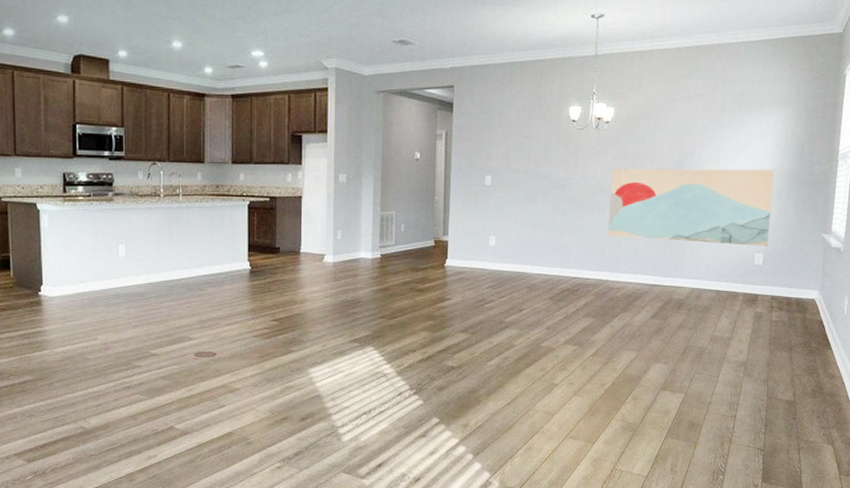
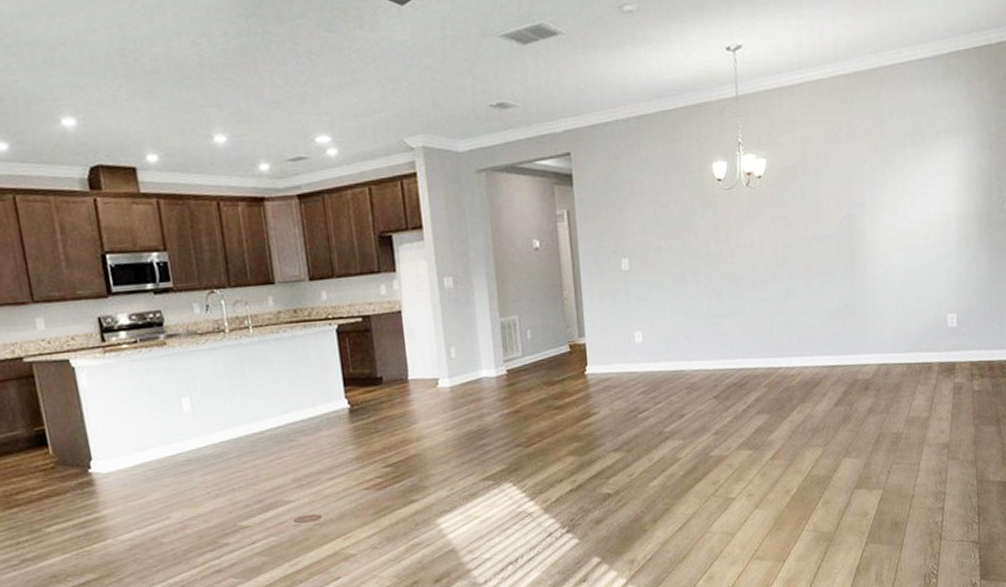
wall art: present [608,168,774,246] -> none [771,212,960,315]

